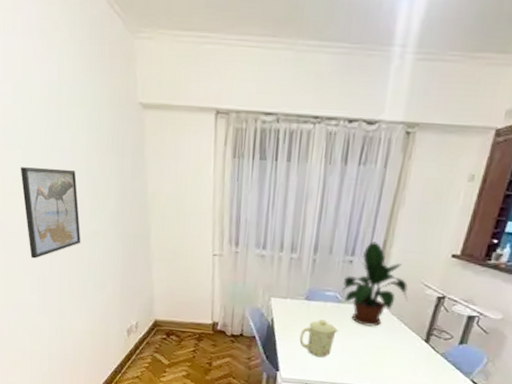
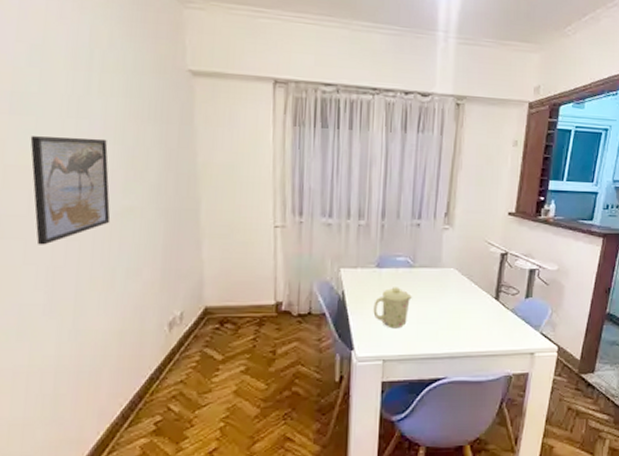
potted plant: present [340,241,408,327] -> none [410,204,474,289]

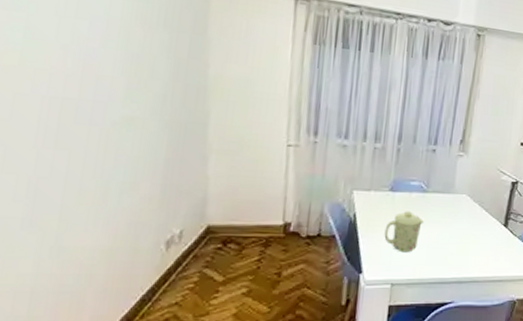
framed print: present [30,136,111,245] -> none [18,34,109,153]

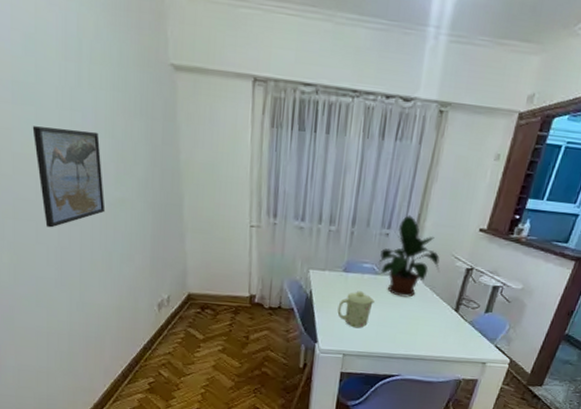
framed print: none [18,34,109,153] -> present [32,126,106,228]
potted plant: none [424,131,486,215] -> present [377,215,440,298]

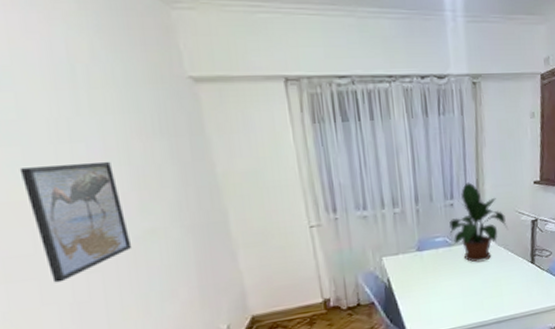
mug: present [337,291,375,329] -> none [419,266,455,306]

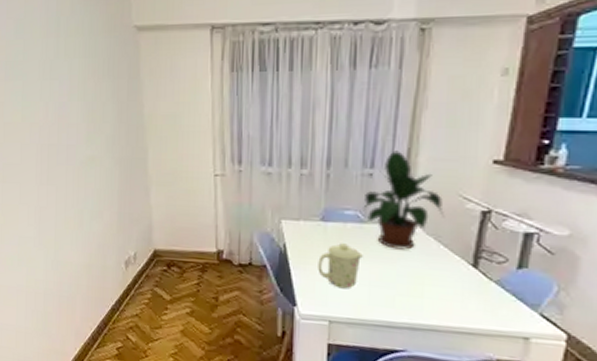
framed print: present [19,161,132,283] -> none [19,96,78,189]
mug: none [419,266,455,306] -> present [318,243,363,289]

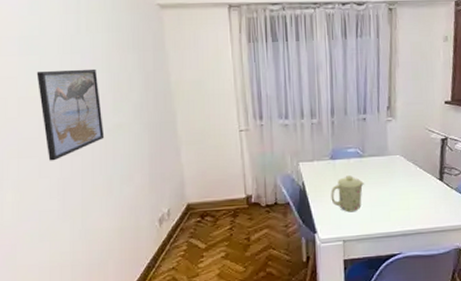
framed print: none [19,96,78,189] -> present [36,68,105,161]
potted plant: present [361,150,444,250] -> none [360,99,417,175]

